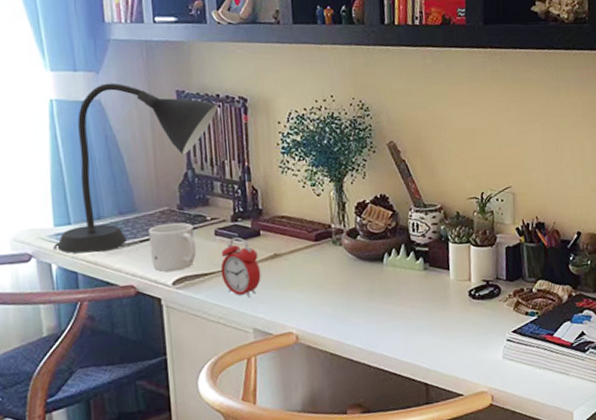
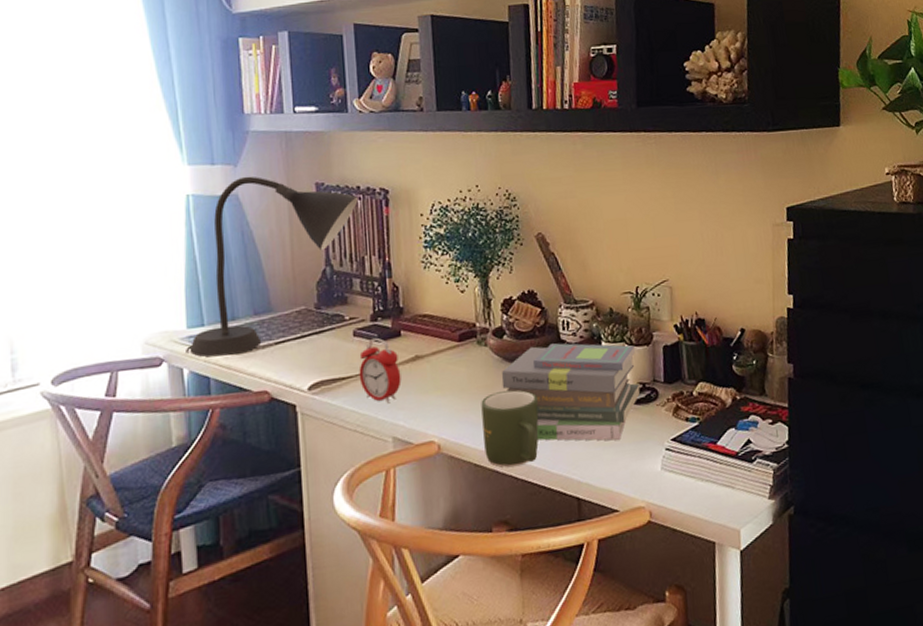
mug: present [148,222,197,272] -> none [284,322,334,376]
mug: none [336,286,390,357] -> present [481,389,539,468]
books: none [355,243,484,332] -> present [501,343,641,441]

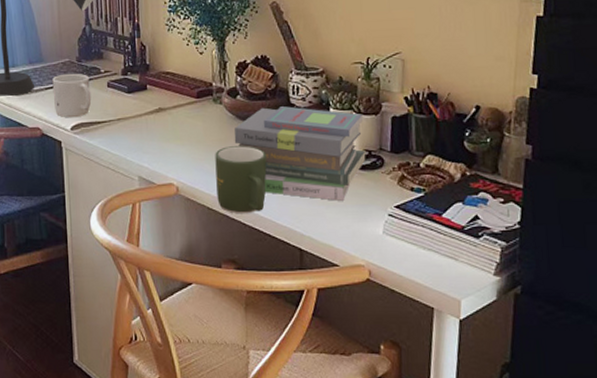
mug: none [284,322,334,376] -> present [52,73,92,118]
alarm clock: present [359,337,402,403] -> none [111,89,147,146]

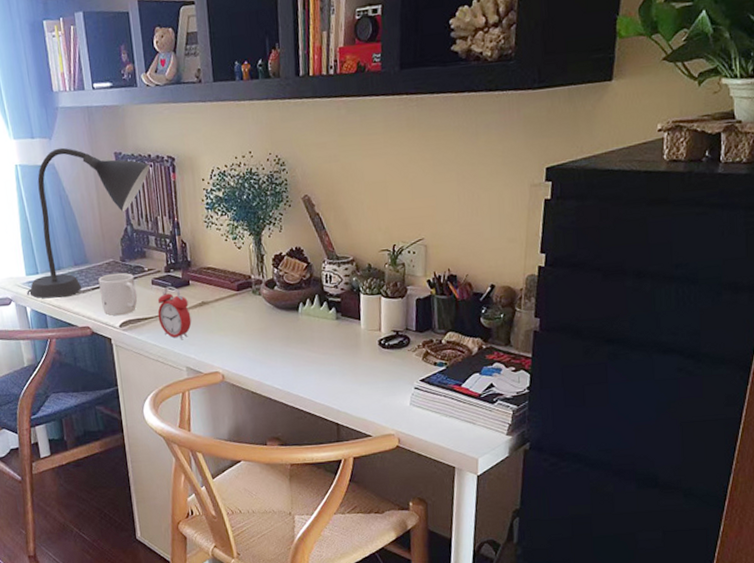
alarm clock: none [111,89,147,146] -> present [157,286,192,339]
mug: present [215,146,267,214] -> none [256,333,305,396]
books: present [234,106,366,201] -> none [273,294,394,379]

